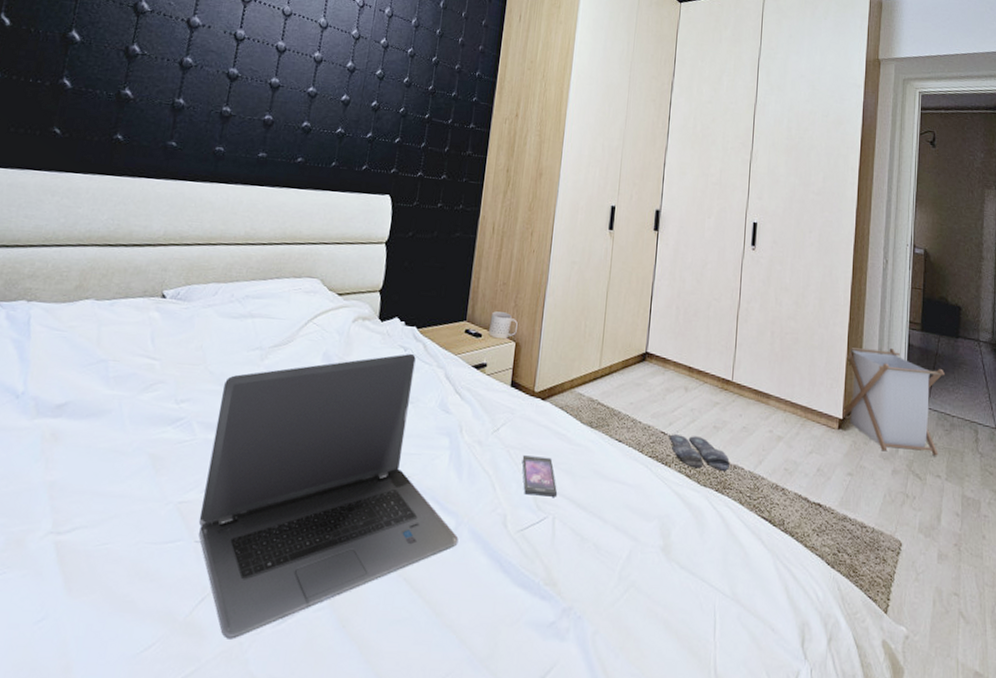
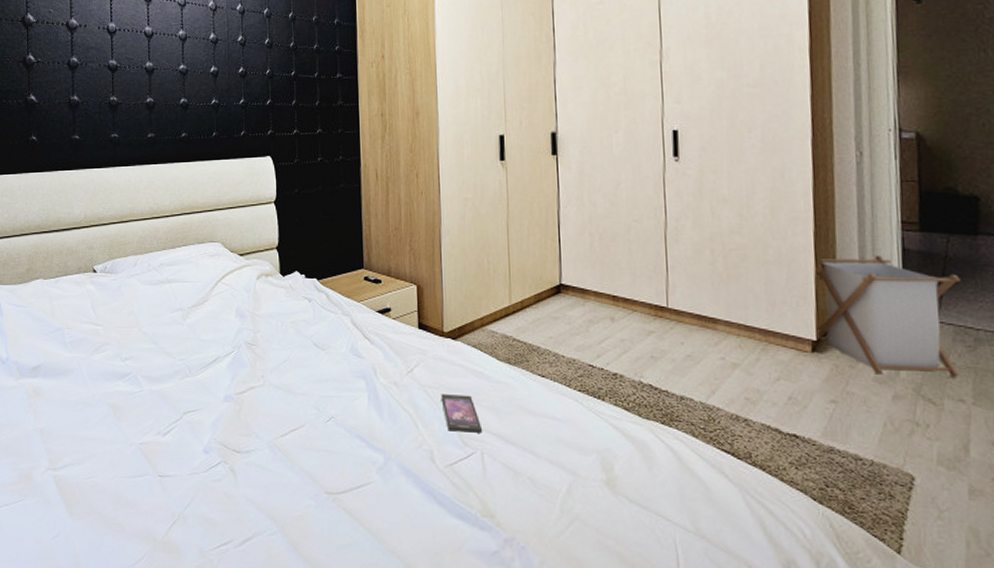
laptop computer: present [198,353,459,640] -> none [156,303,389,557]
mug: present [488,311,519,340] -> none [387,257,417,283]
slippers: present [670,434,730,471] -> none [600,367,675,403]

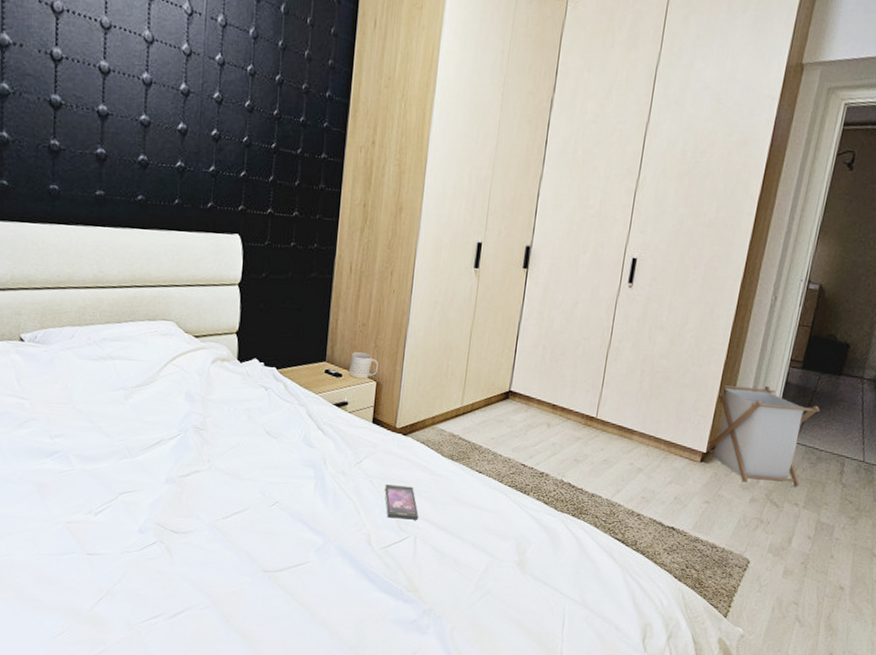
mug: none [387,257,417,283] -> present [349,352,379,379]

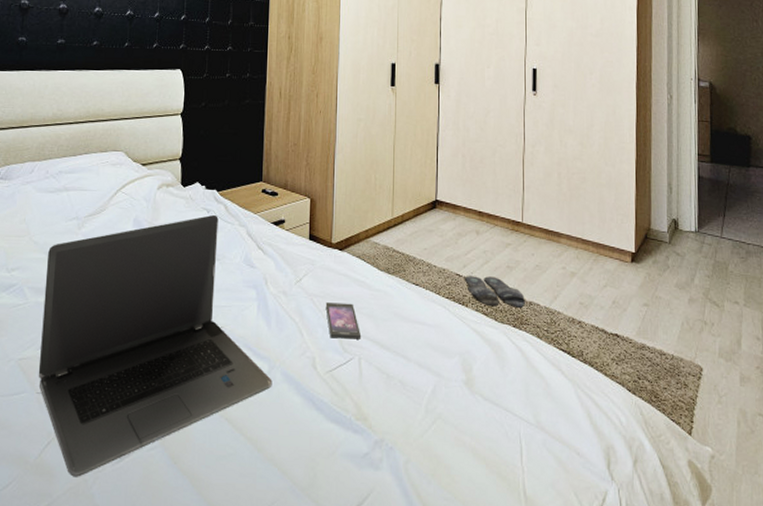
laptop computer: none [87,392,327,629] -> present [38,214,272,477]
mug: present [349,352,379,379] -> none [284,171,312,197]
slippers: none [530,466,588,499] -> present [465,276,525,308]
laundry basket: present [706,384,820,487] -> none [635,181,737,283]

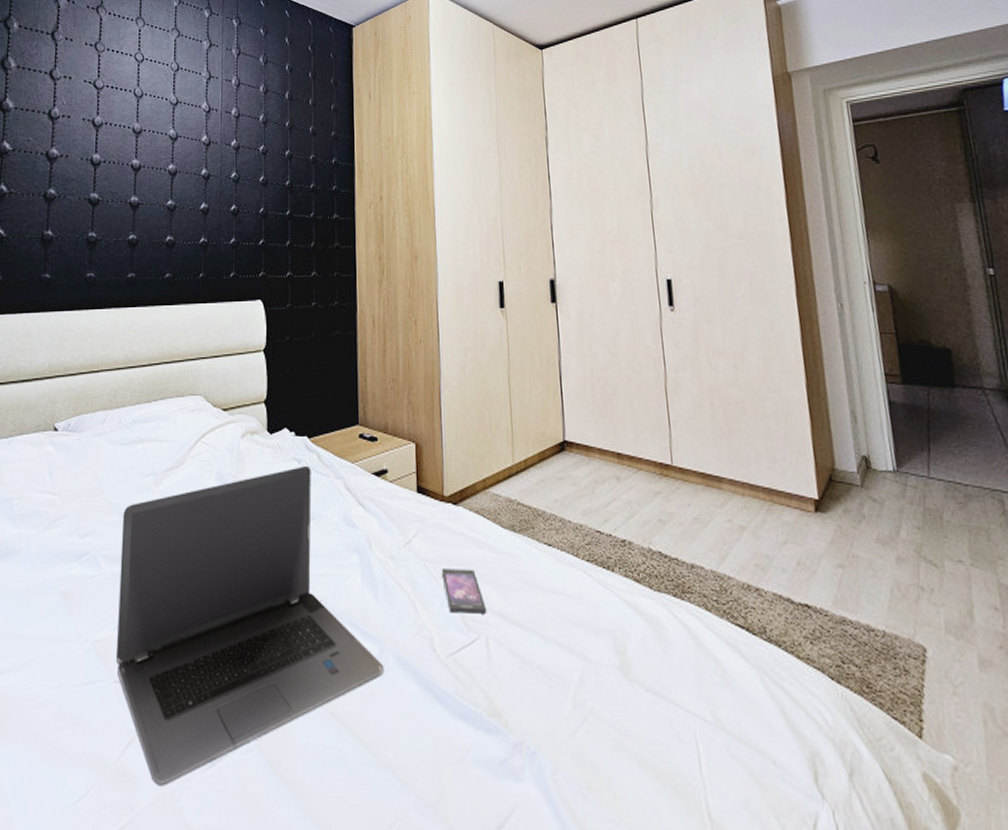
slippers: present [465,276,525,308] -> none [608,533,686,572]

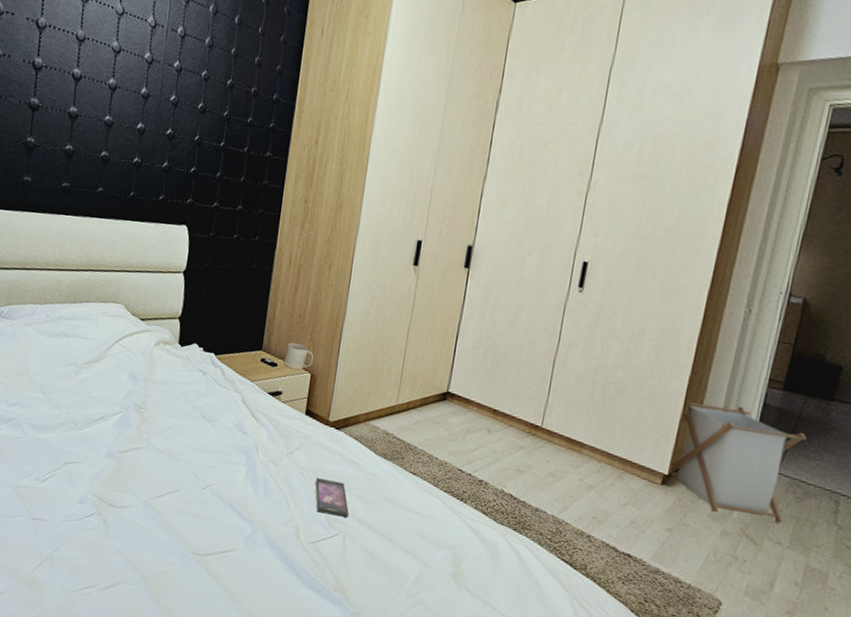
laptop computer: present [115,465,384,786] -> none [33,377,255,597]
mug: none [384,411,416,441] -> present [284,343,315,370]
laundry basket: none [811,408,955,536] -> present [667,401,807,523]

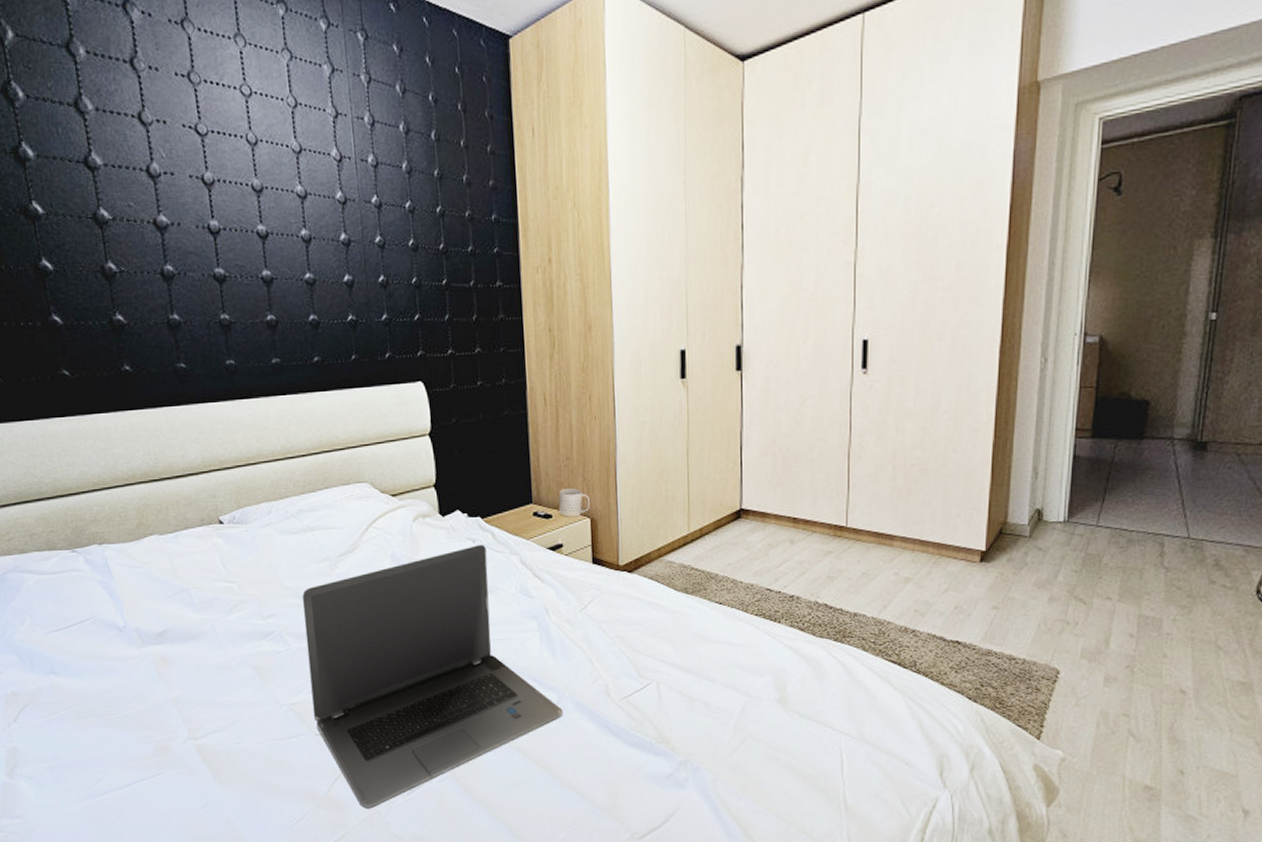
laptop computer: none [33,377,255,597] -> present [302,544,563,809]
smartphone: present [315,478,349,518] -> none [616,627,659,665]
laundry basket: present [667,401,807,523] -> none [985,463,1122,580]

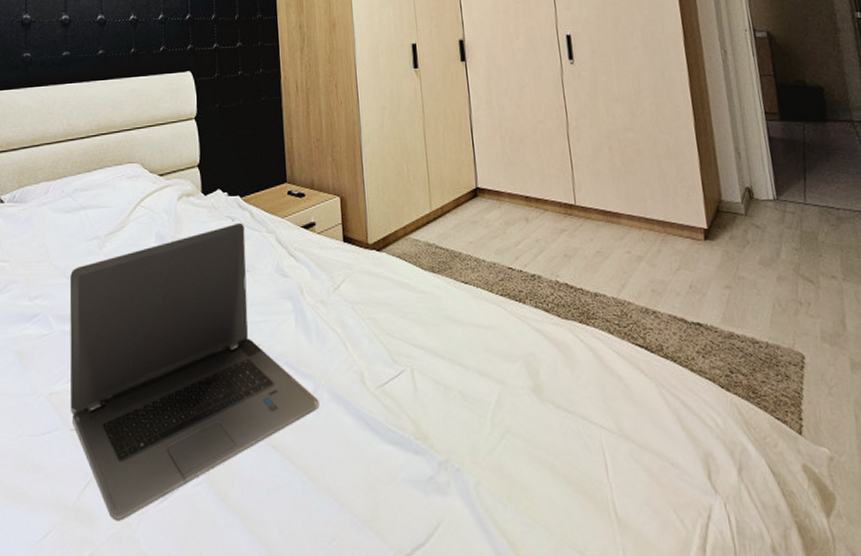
mug: present [558,488,591,518] -> none [310,168,340,196]

